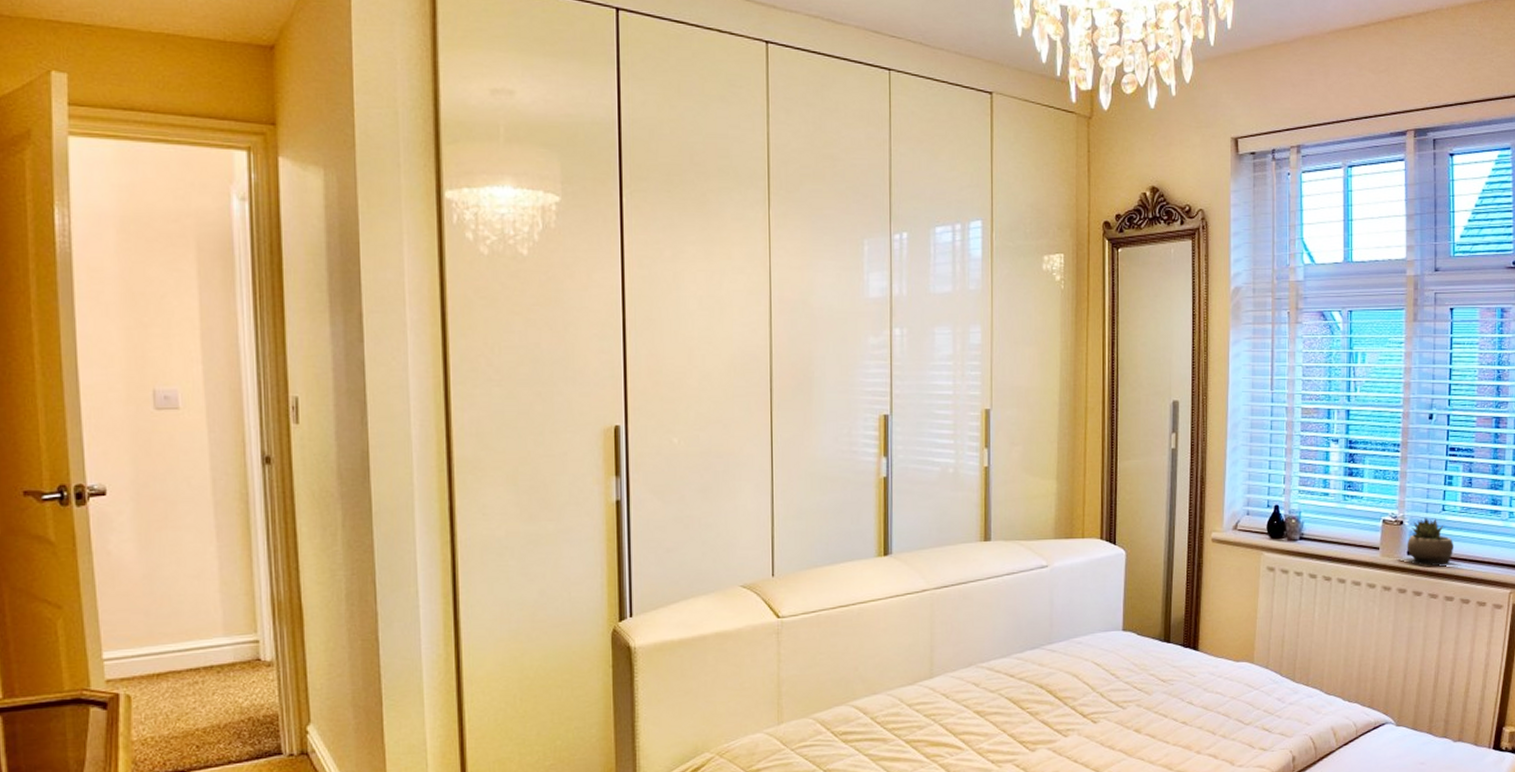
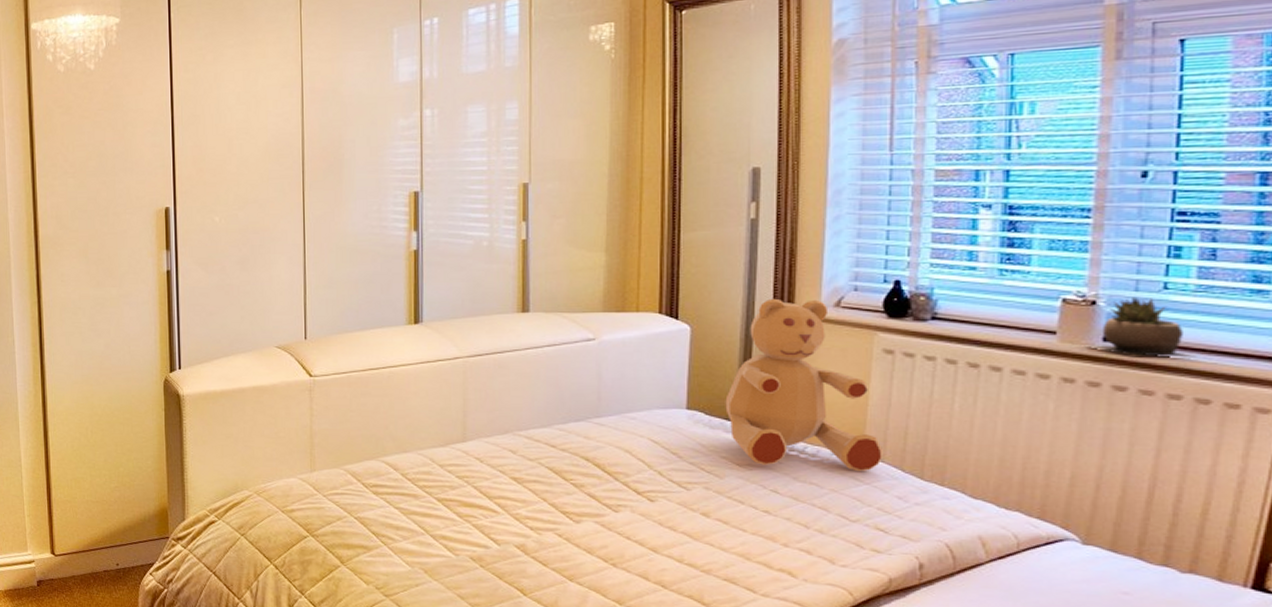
teddy bear: none [1152,523,1268,679] -> present [725,298,884,472]

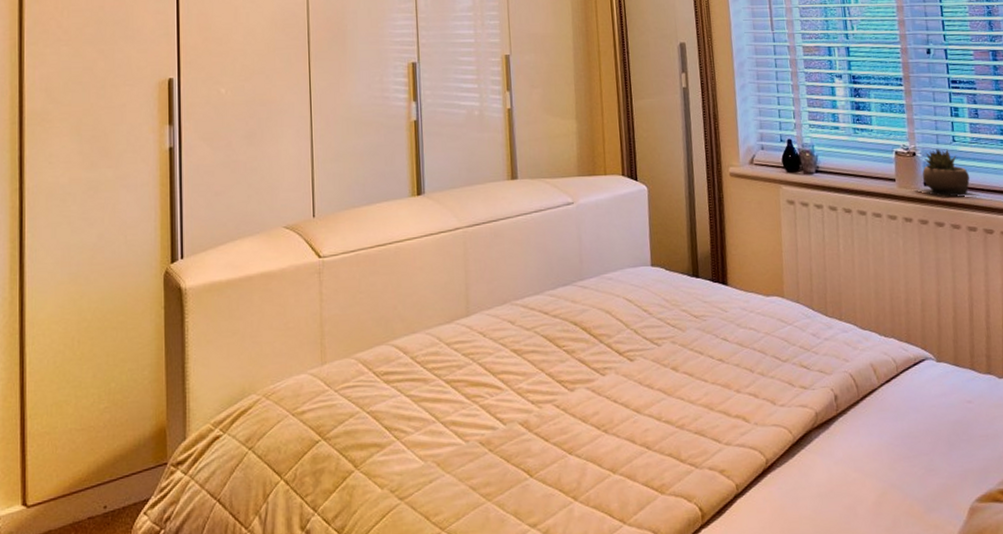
teddy bear: present [725,298,884,472] -> none [679,158,799,315]

